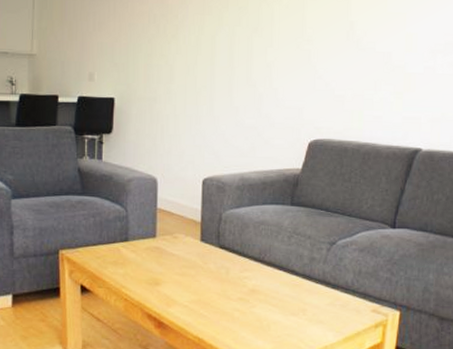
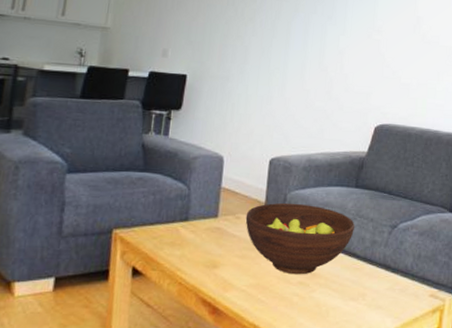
fruit bowl: none [183,222,292,291] -> present [245,202,355,275]

